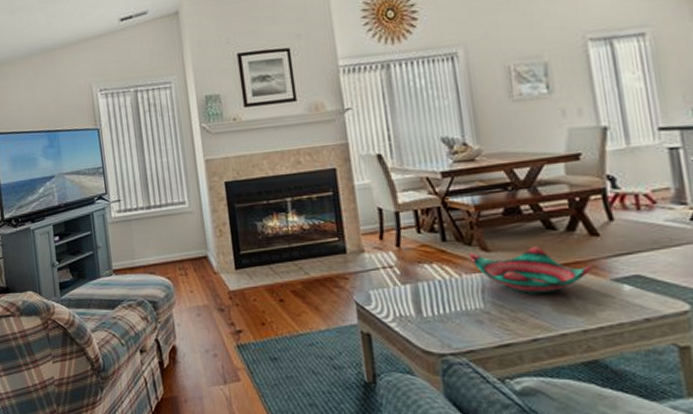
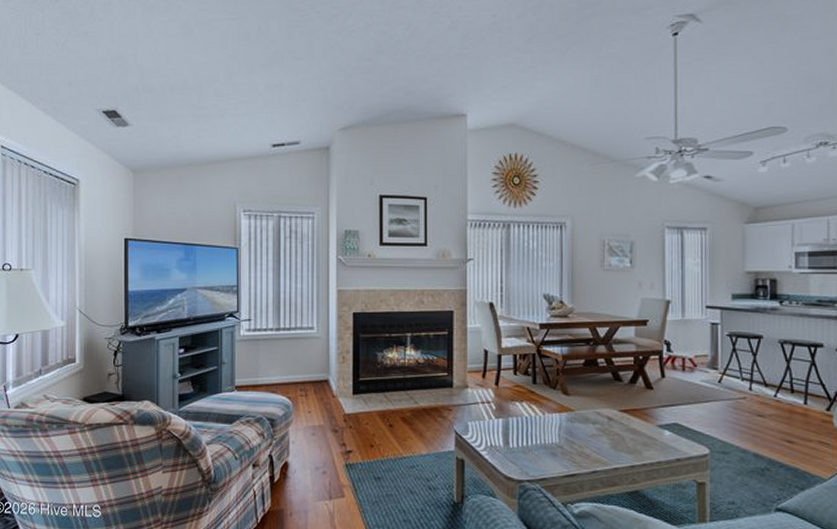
decorative bowl: present [468,246,593,294] -> none [552,394,645,434]

